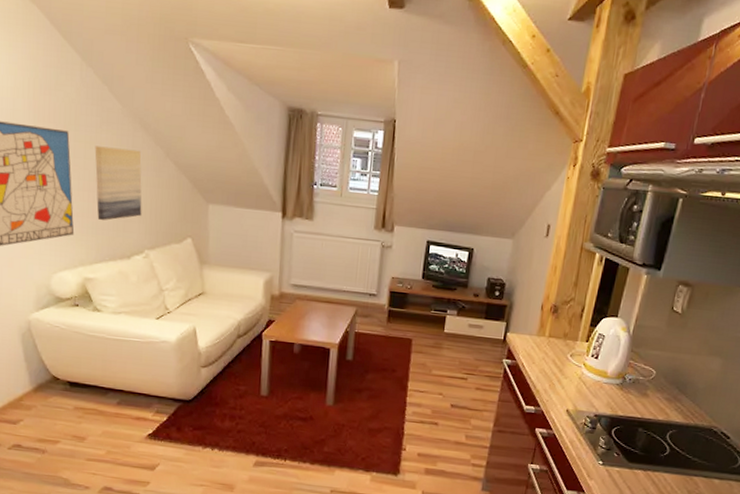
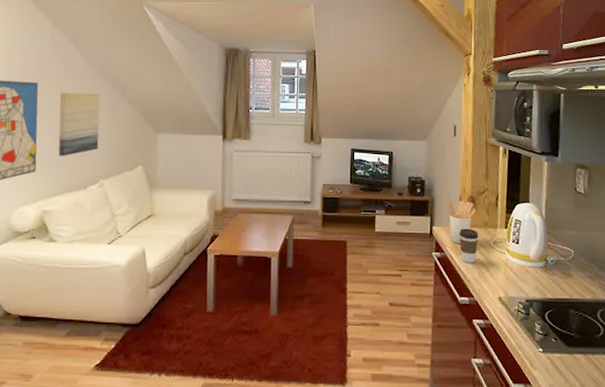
utensil holder: none [524,307,557,354] -> present [447,200,475,244]
coffee cup: none [532,337,556,374] -> present [459,228,479,263]

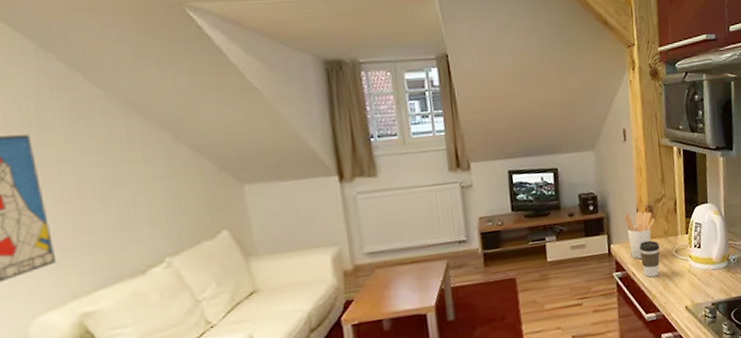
wall art: present [58,93,100,156] -> none [72,140,154,236]

